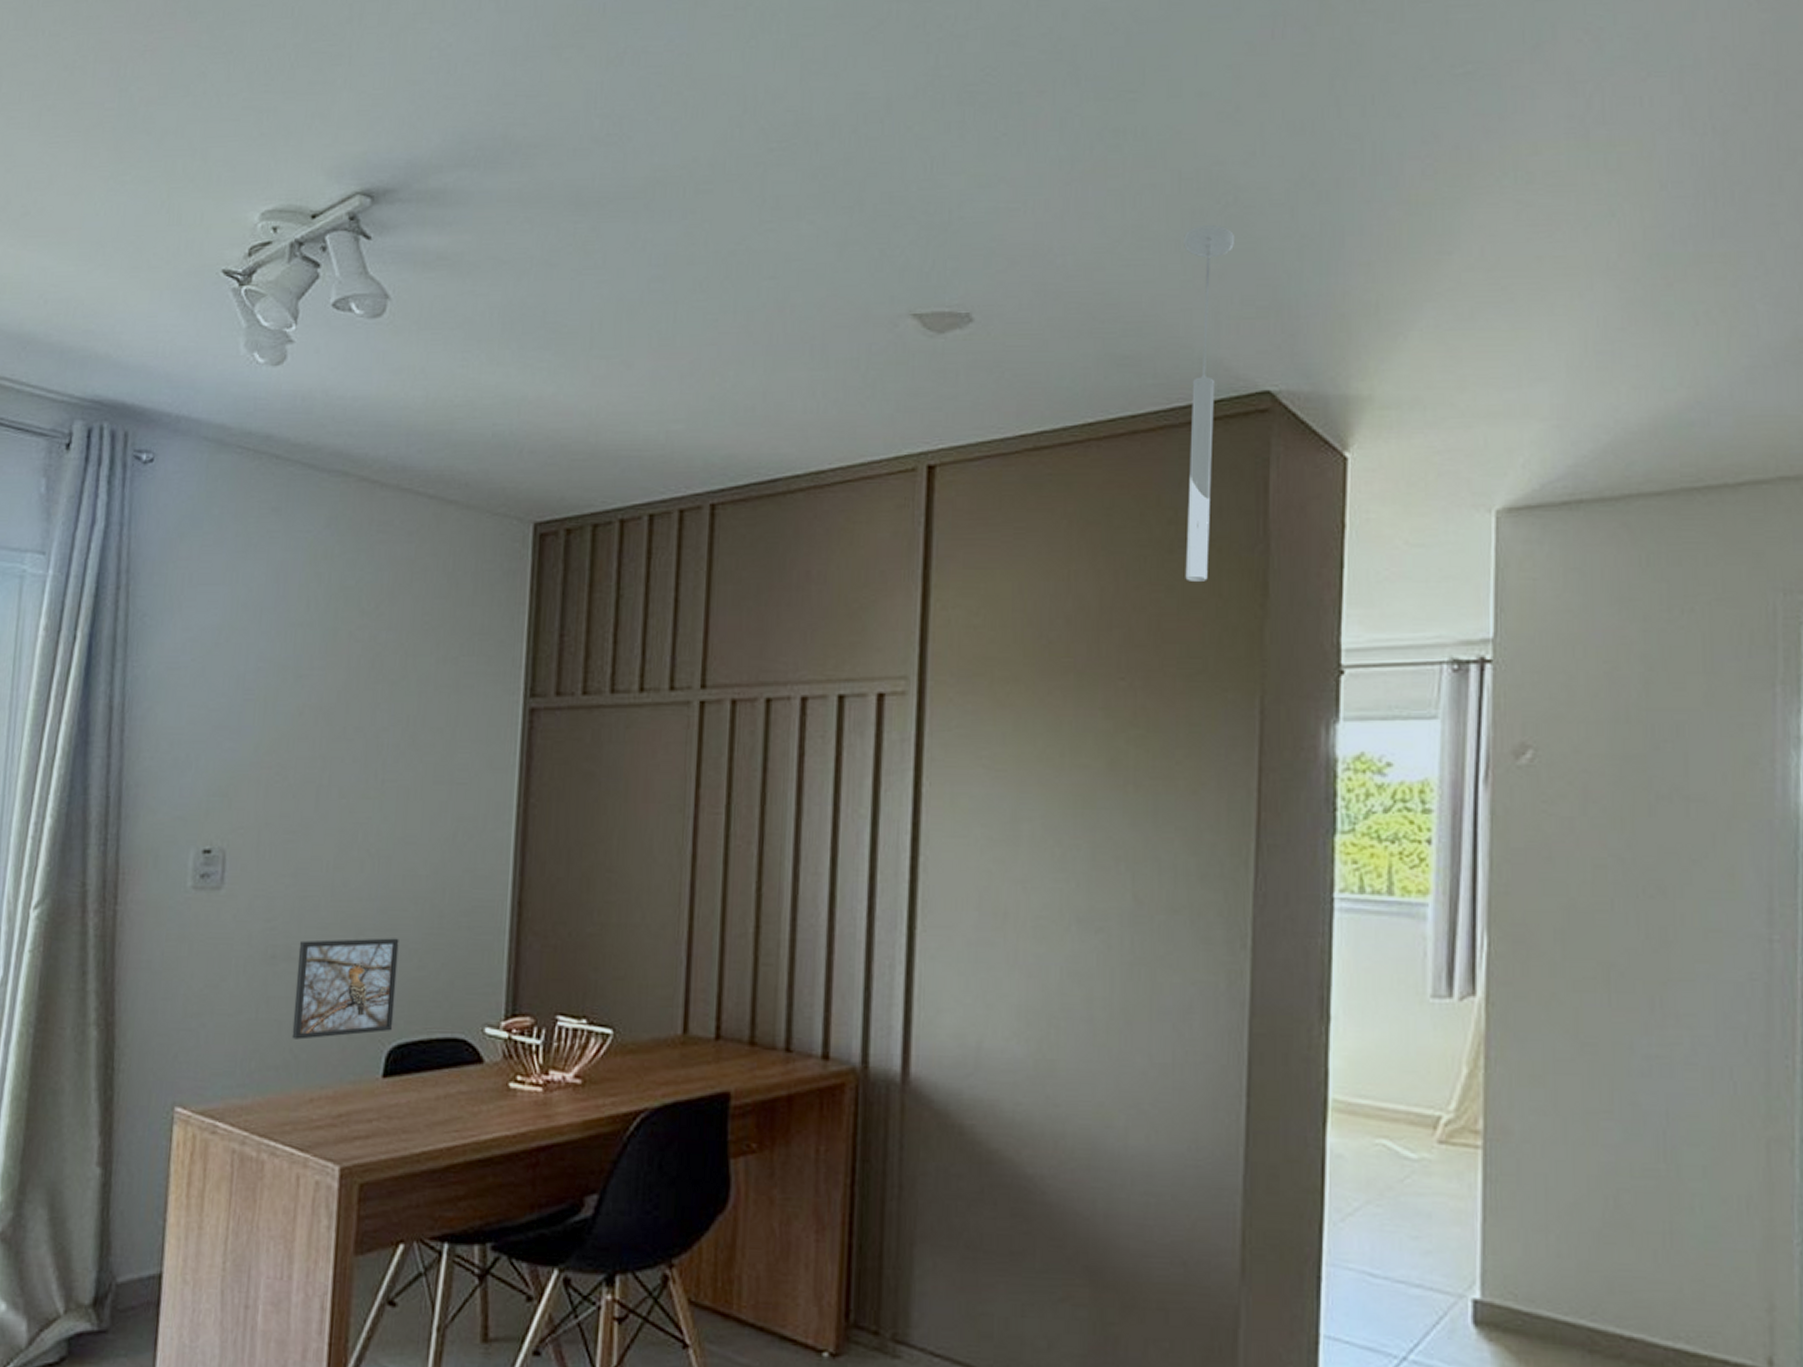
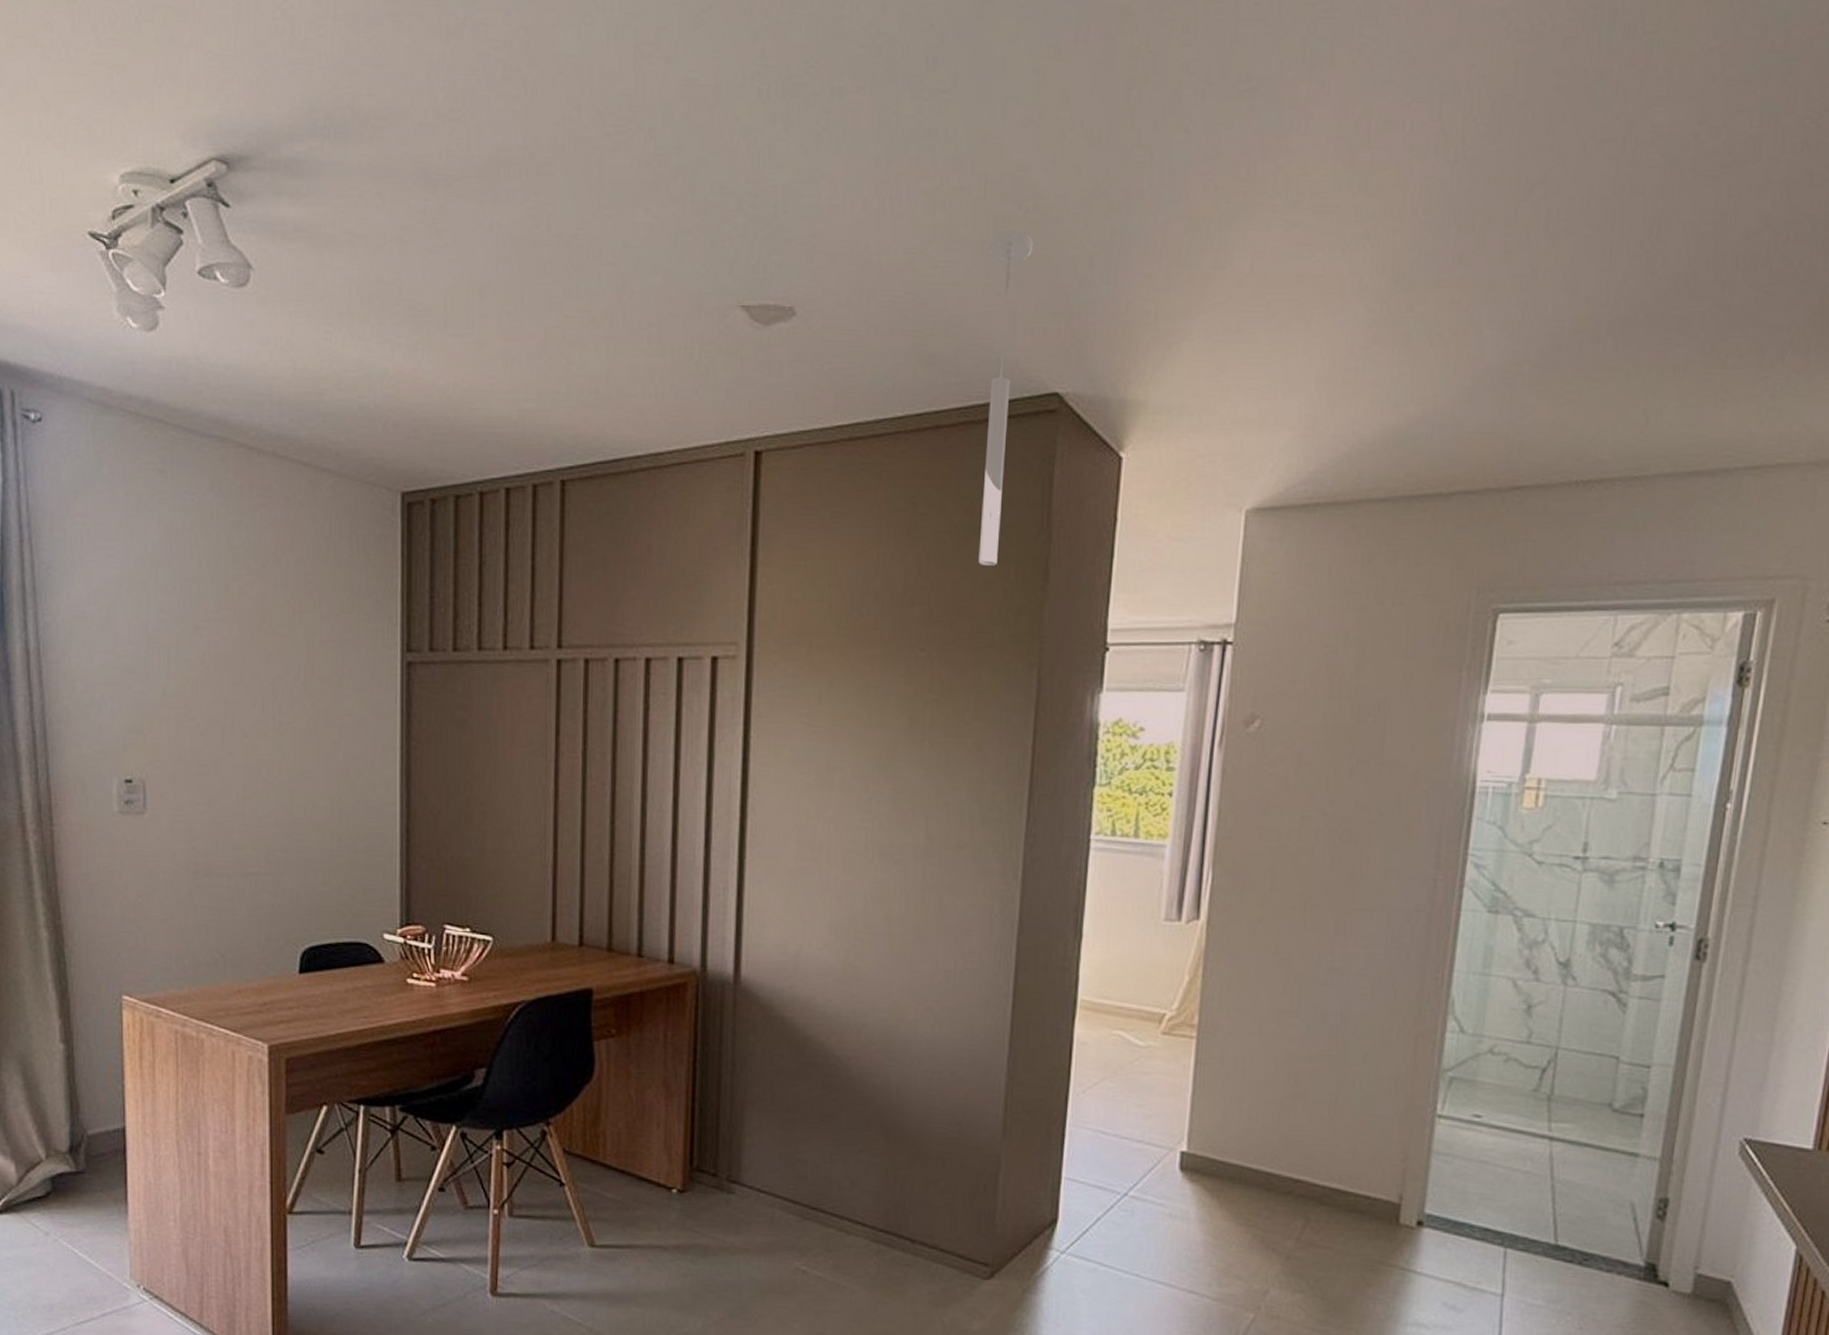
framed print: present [292,938,399,1040] -> none [218,858,305,942]

